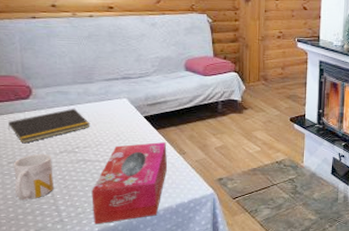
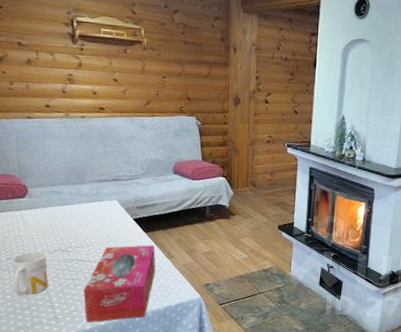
notepad: present [7,108,90,144] -> none [5,208,82,241]

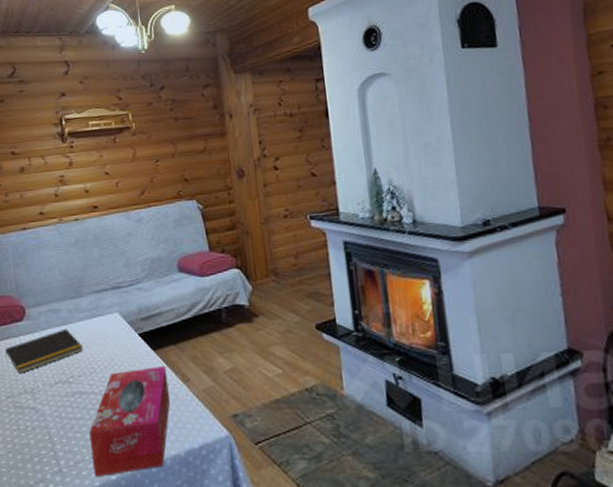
notepad: none [5,208,82,241] -> present [4,328,83,374]
mug: present [11,251,48,296] -> none [11,385,51,444]

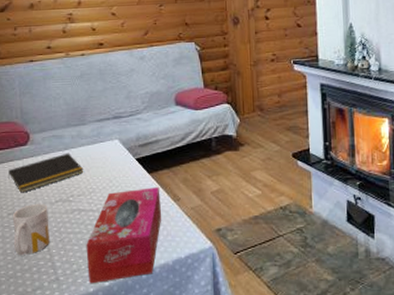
mug: none [11,385,51,444] -> present [12,203,49,256]

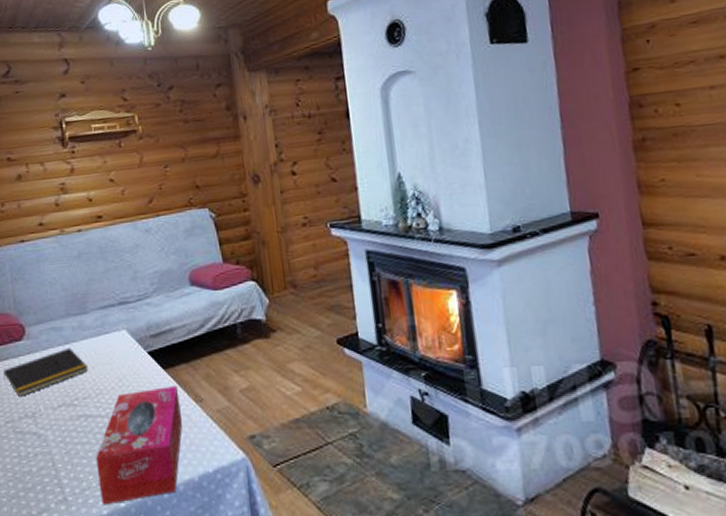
mug: present [12,203,49,256] -> none [10,408,54,472]

